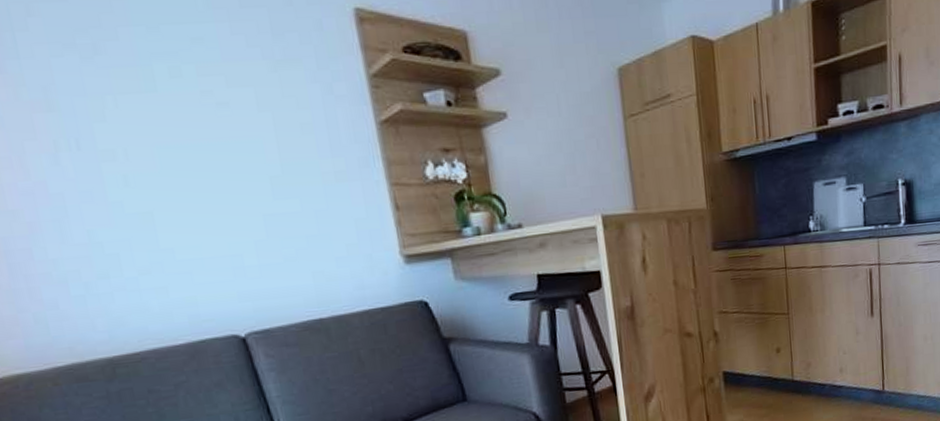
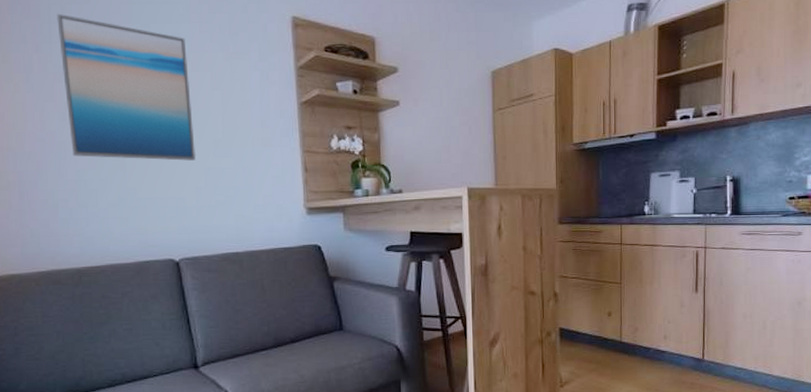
wall art: none [21,16,249,212] -> present [57,13,195,161]

